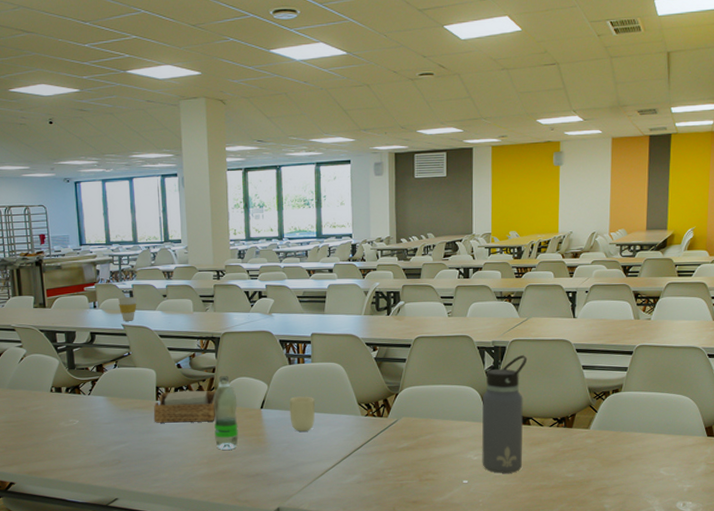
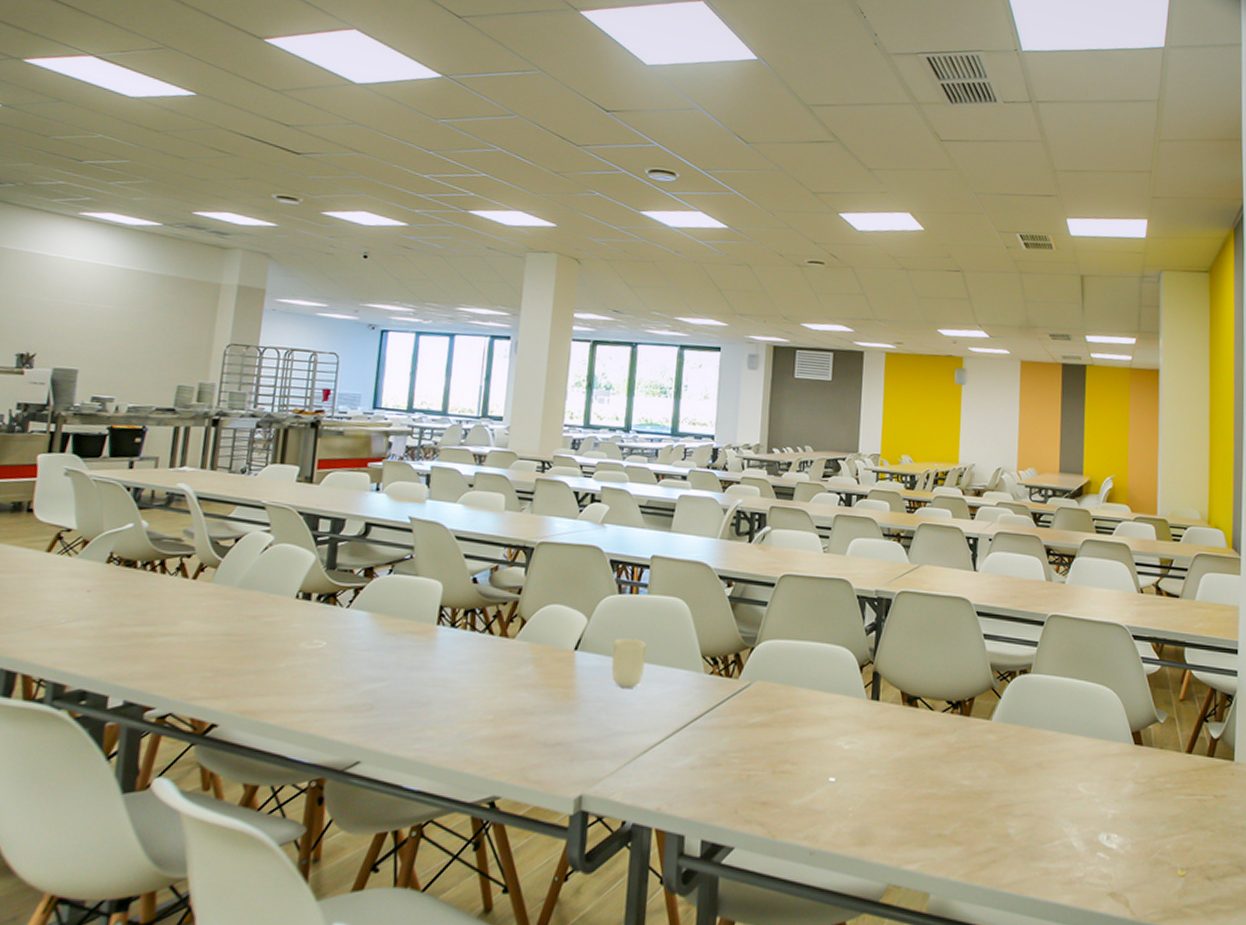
cup: present [118,297,137,321] -> none [409,481,434,514]
napkin holder: present [153,390,216,423] -> none [429,614,518,662]
bottle: present [213,376,239,450] -> none [507,600,545,704]
water bottle: present [482,355,528,473] -> none [854,612,918,773]

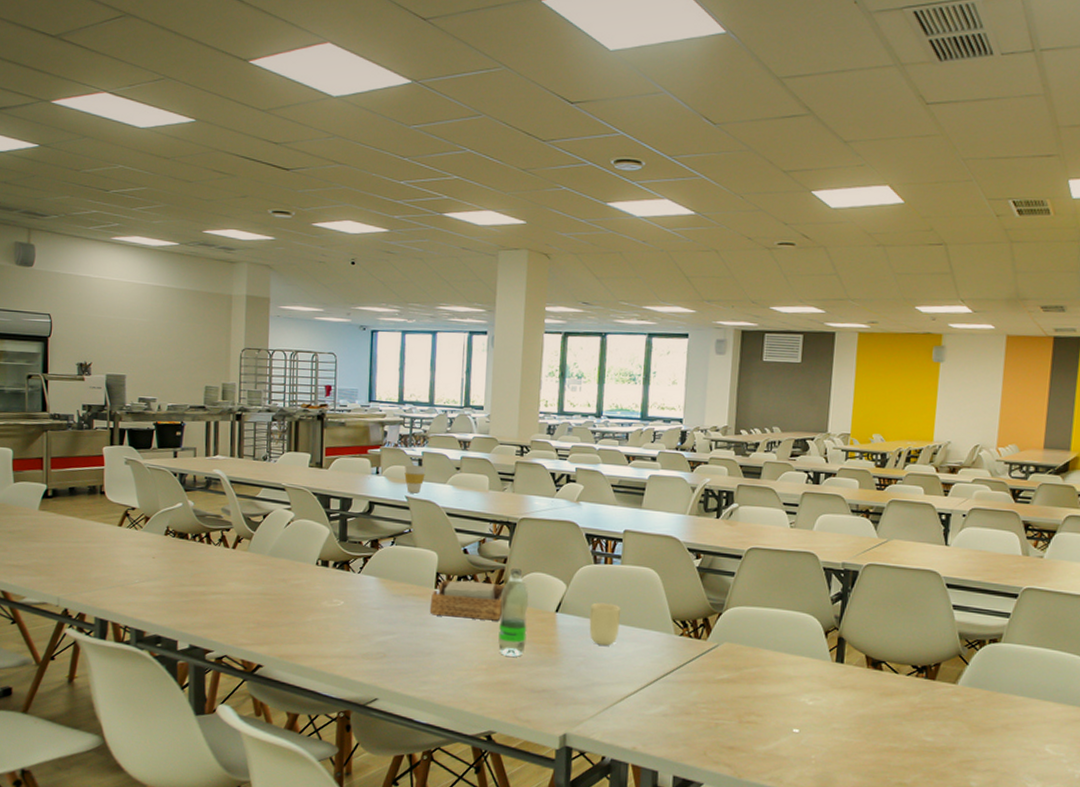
cup: none [409,481,434,514] -> present [404,465,426,494]
napkin holder: none [429,614,518,662] -> present [429,580,505,621]
bottle: none [507,600,545,704] -> present [498,568,529,657]

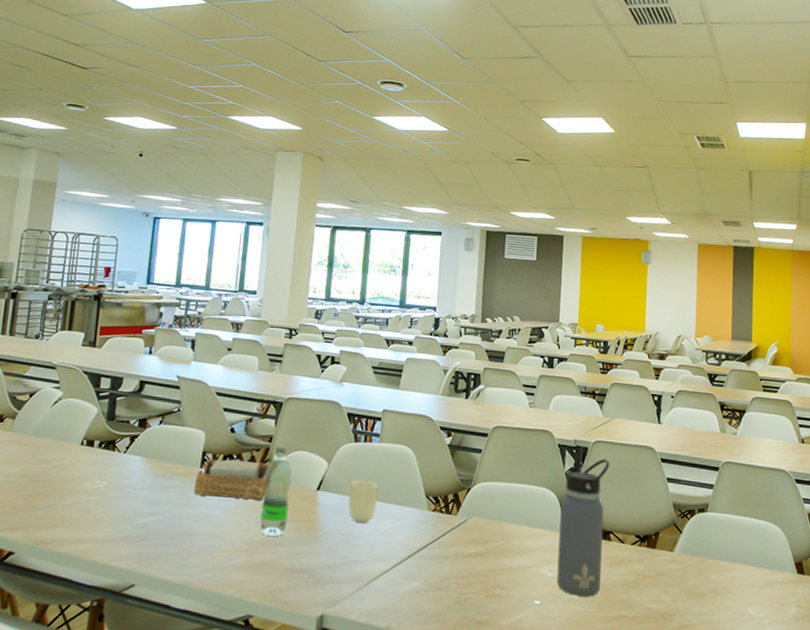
cup: present [404,465,426,494] -> none [177,345,198,373]
water bottle: none [818,583,885,727] -> present [556,459,610,597]

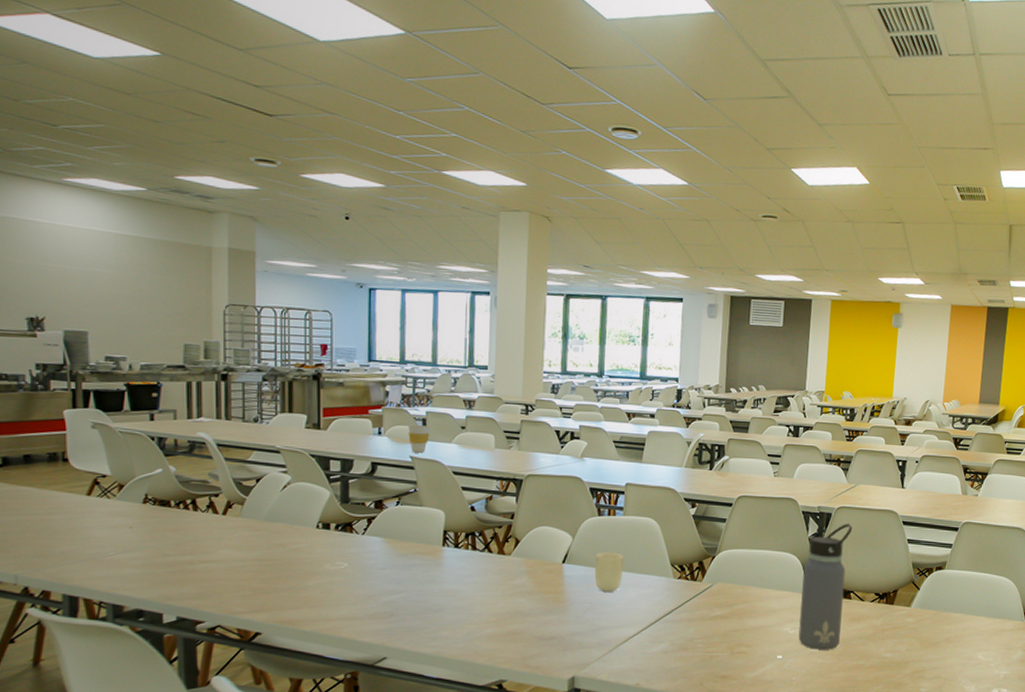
cup: none [177,345,198,373] -> present [408,425,430,453]
napkin holder: present [193,459,269,500] -> none [437,537,512,575]
bottle: present [260,447,292,536] -> none [507,523,537,608]

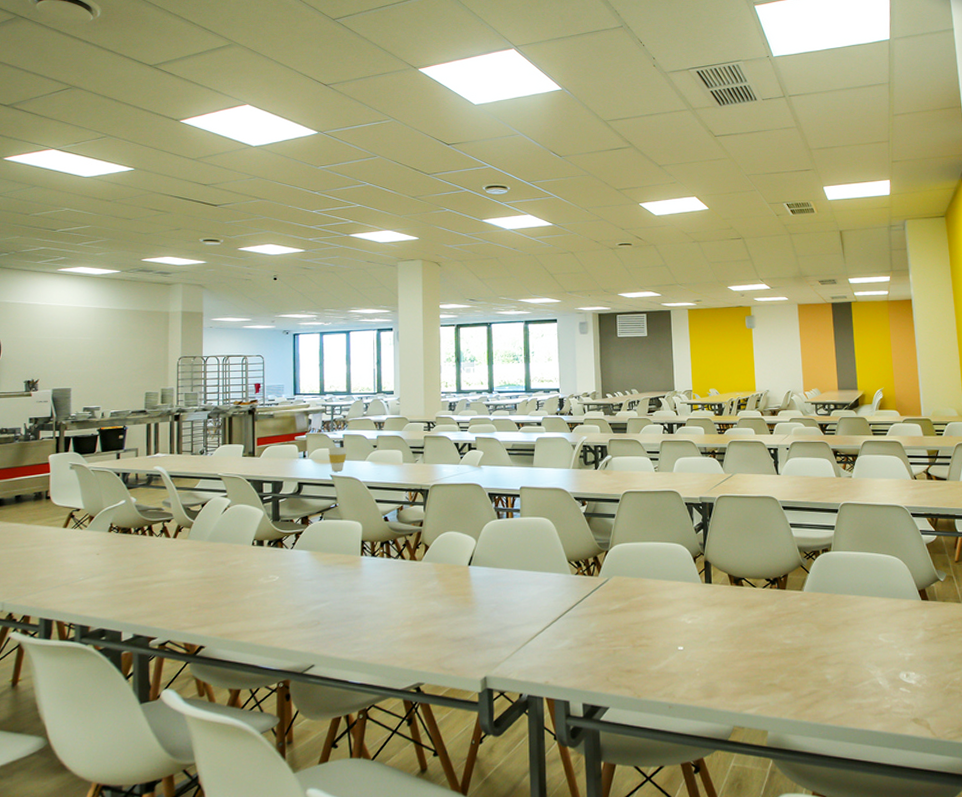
cup: present [594,552,623,592] -> none [498,552,524,591]
water bottle: present [798,524,853,650] -> none [693,512,738,639]

